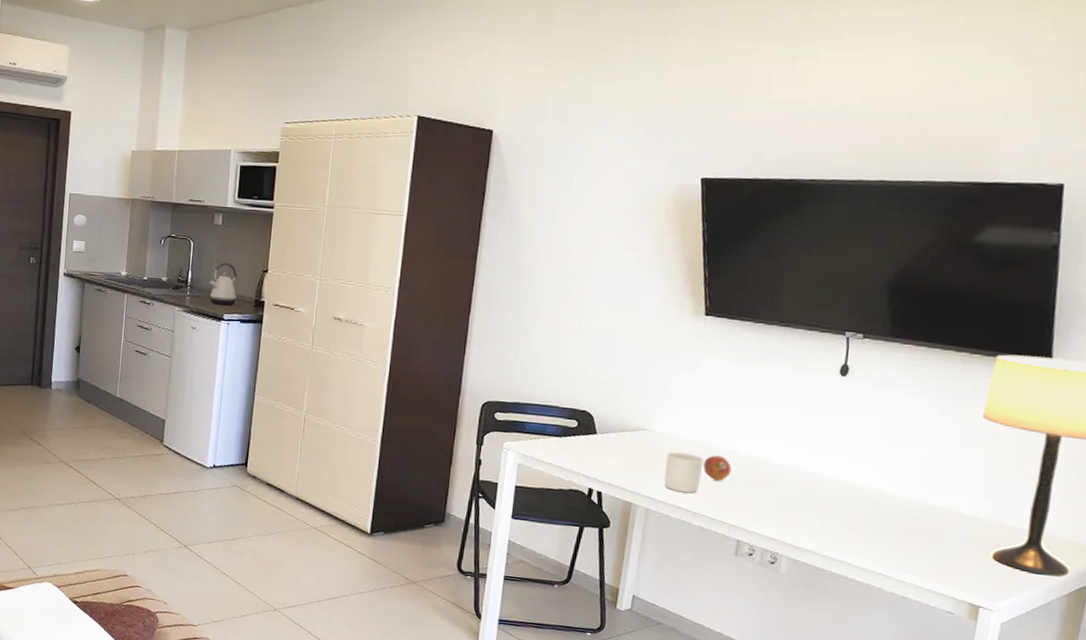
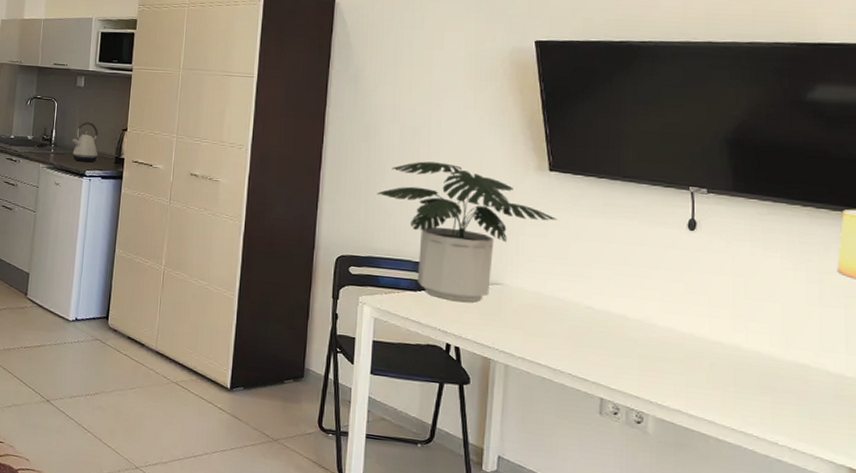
potted plant: none [527,305,709,448] -> present [377,161,557,303]
mug: present [664,451,704,494] -> none [521,306,560,350]
fruit: present [703,455,732,481] -> none [560,310,588,337]

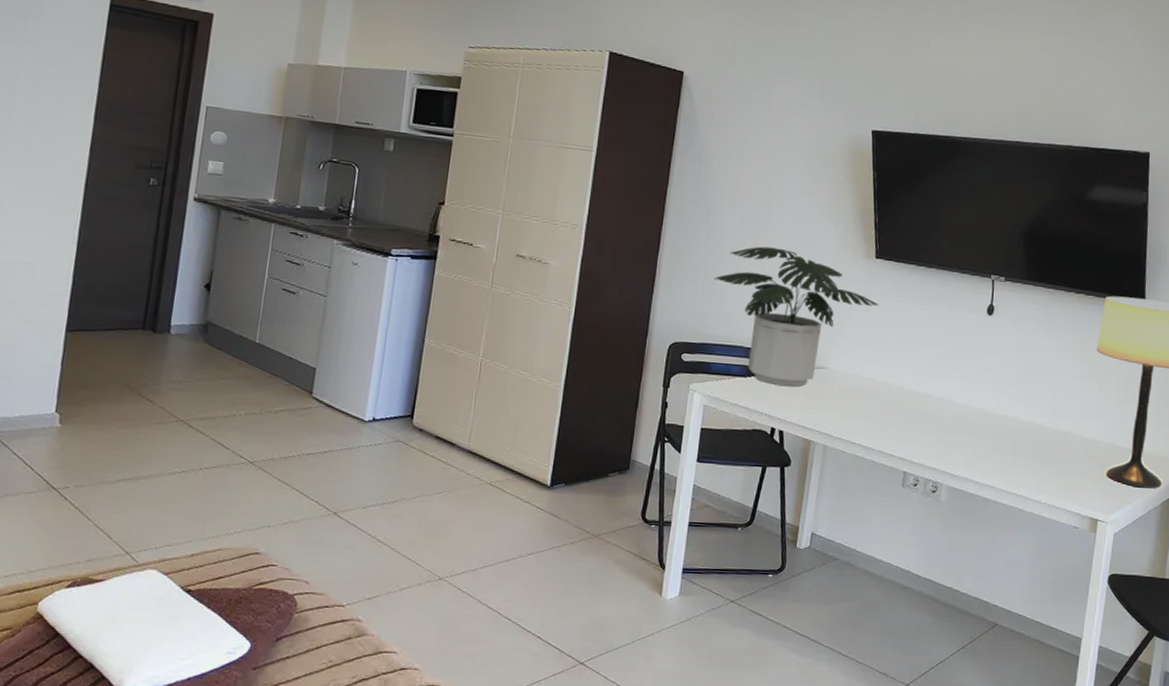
kettle: present [72,122,99,163] -> none [376,192,410,240]

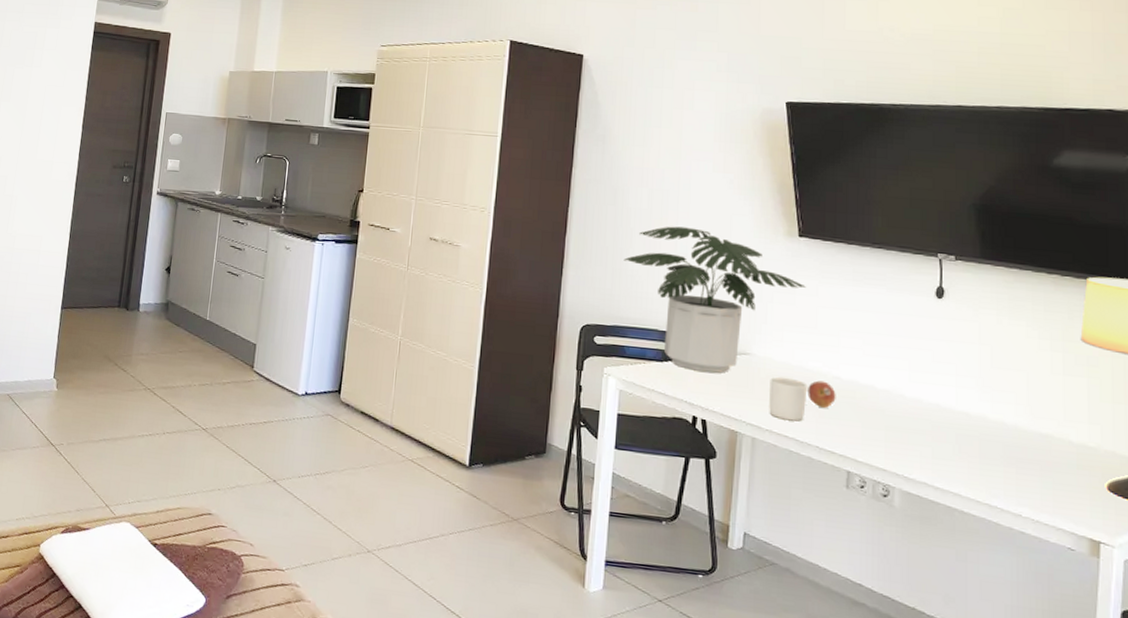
mug: none [840,388,875,429] -> present [769,376,808,422]
fruit: none [874,391,899,416] -> present [808,380,836,408]

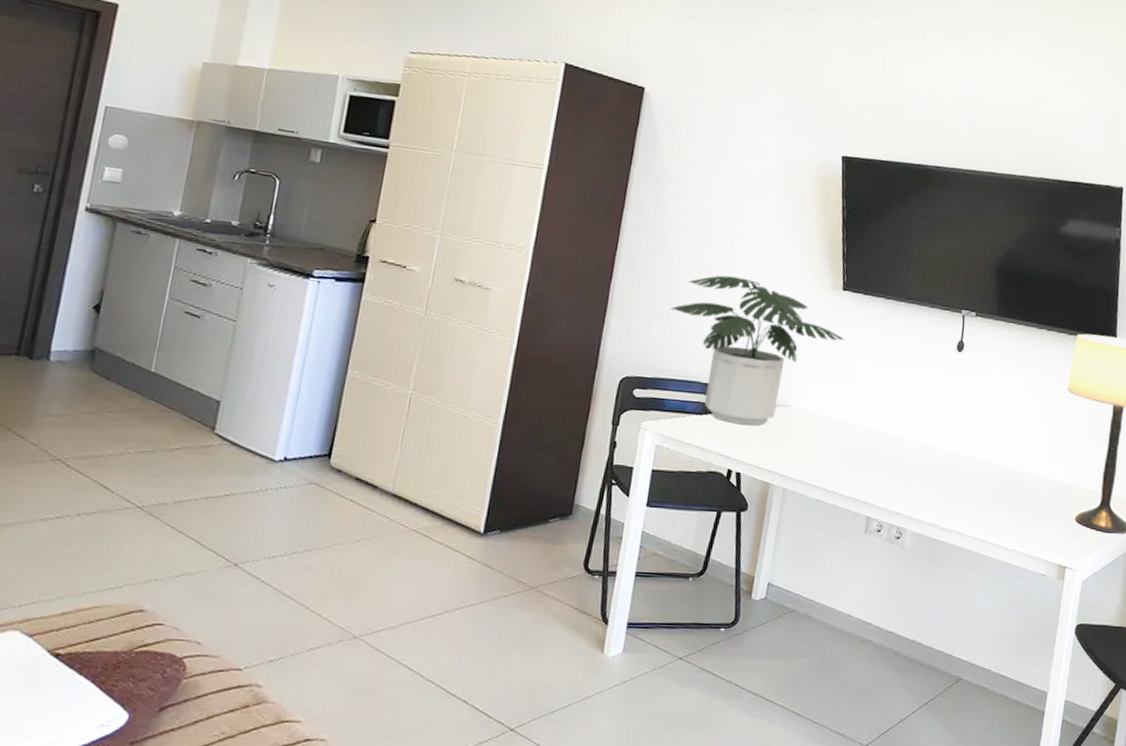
mug: present [769,376,808,422] -> none [801,427,839,471]
fruit: present [808,380,836,408] -> none [838,430,864,457]

